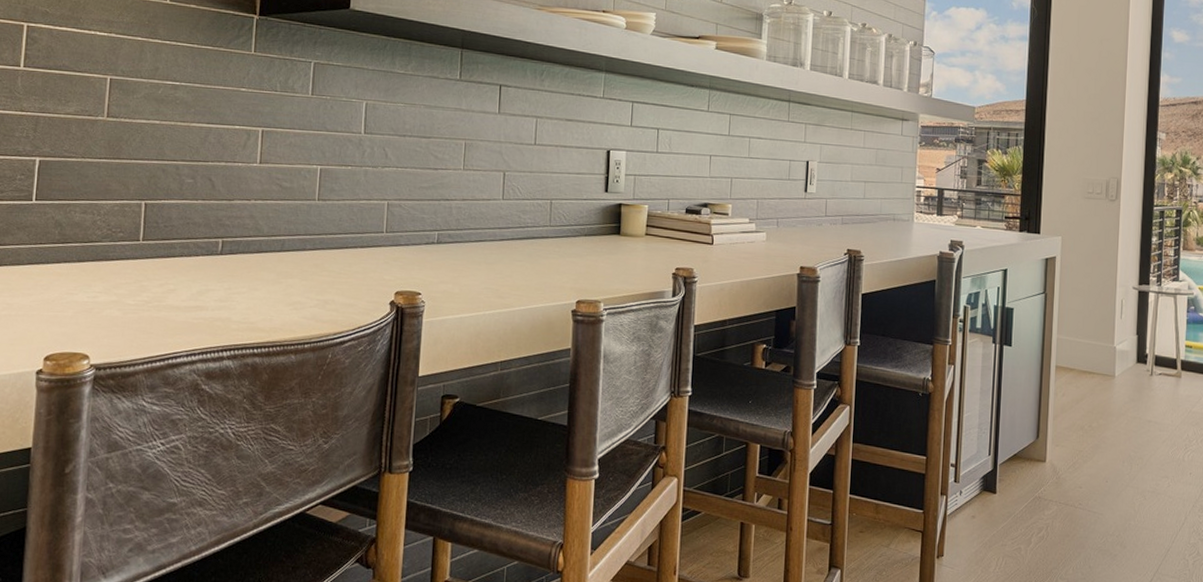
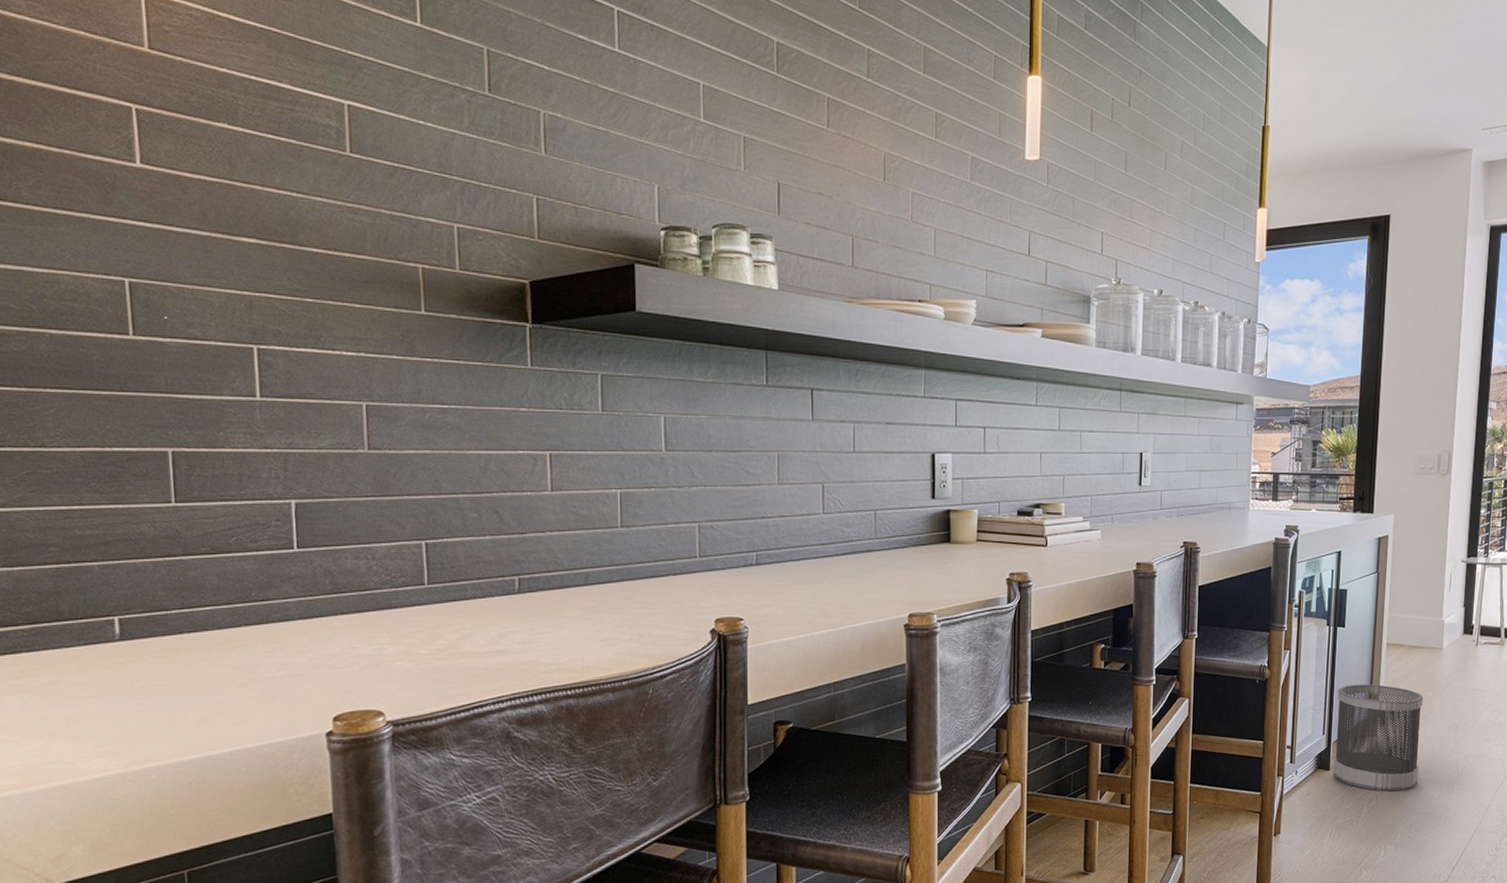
wastebasket: none [999,405,1095,523] -> present [1333,684,1423,792]

